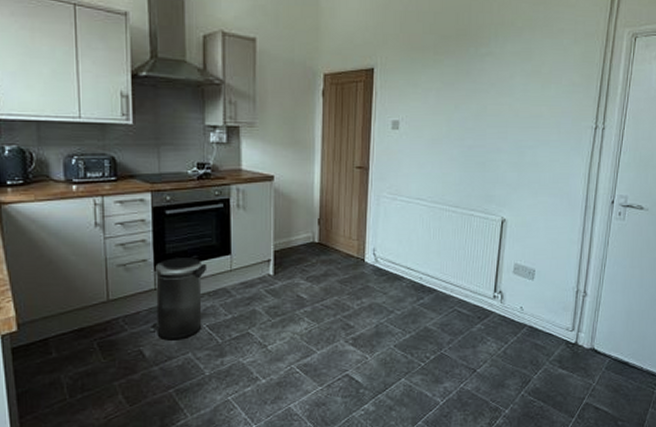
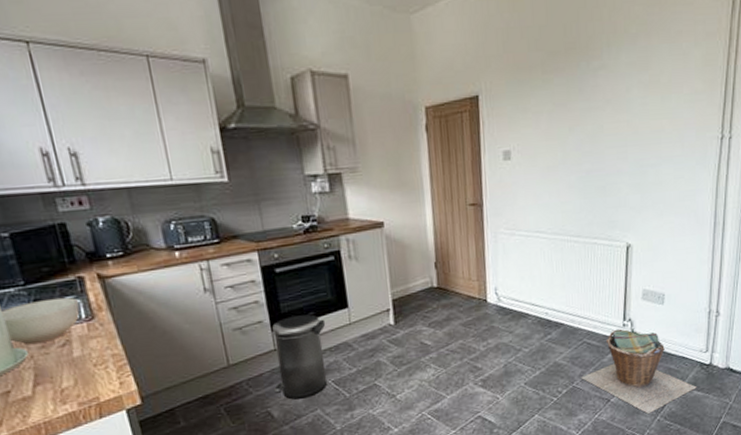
laundry basket: none [450,300,562,388] -> present [581,328,697,414]

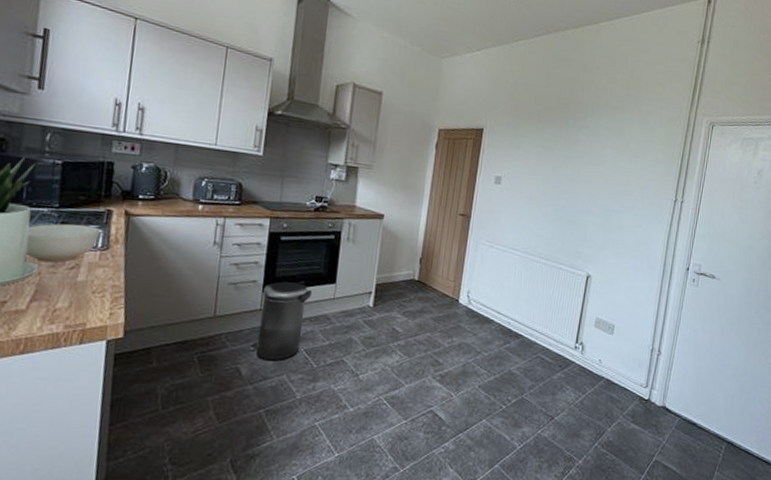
laundry basket: present [581,328,697,414] -> none [531,350,634,438]

